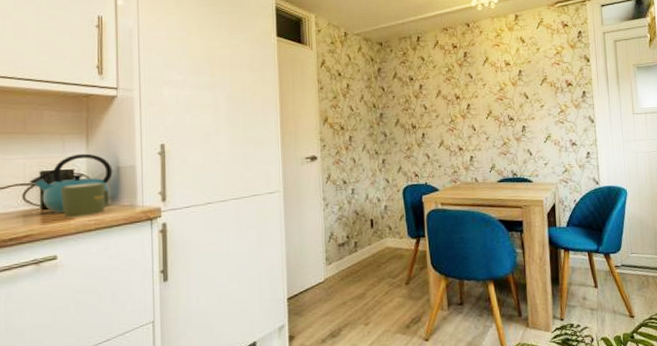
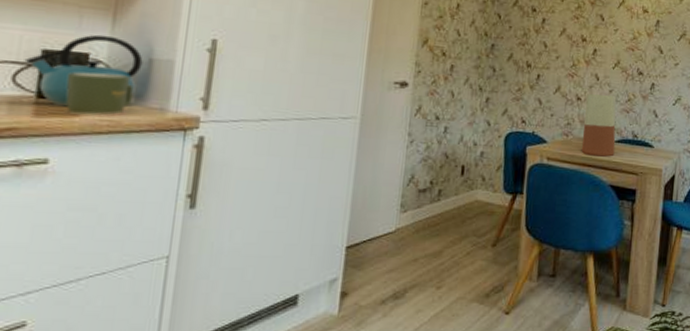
vase: none [467,142,499,198] -> present [581,94,617,158]

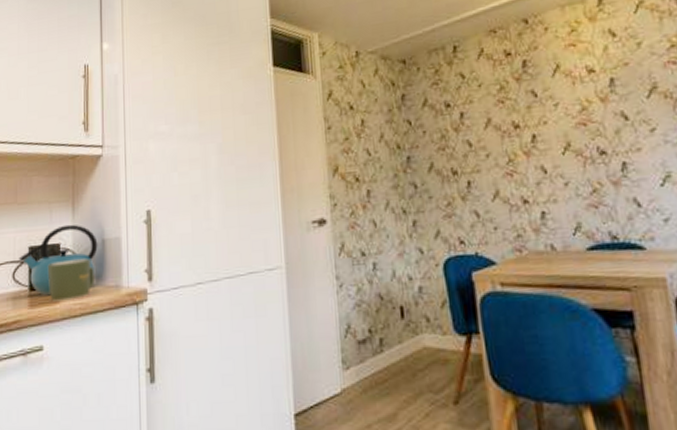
vase: present [581,94,617,158] -> none [535,190,590,274]

